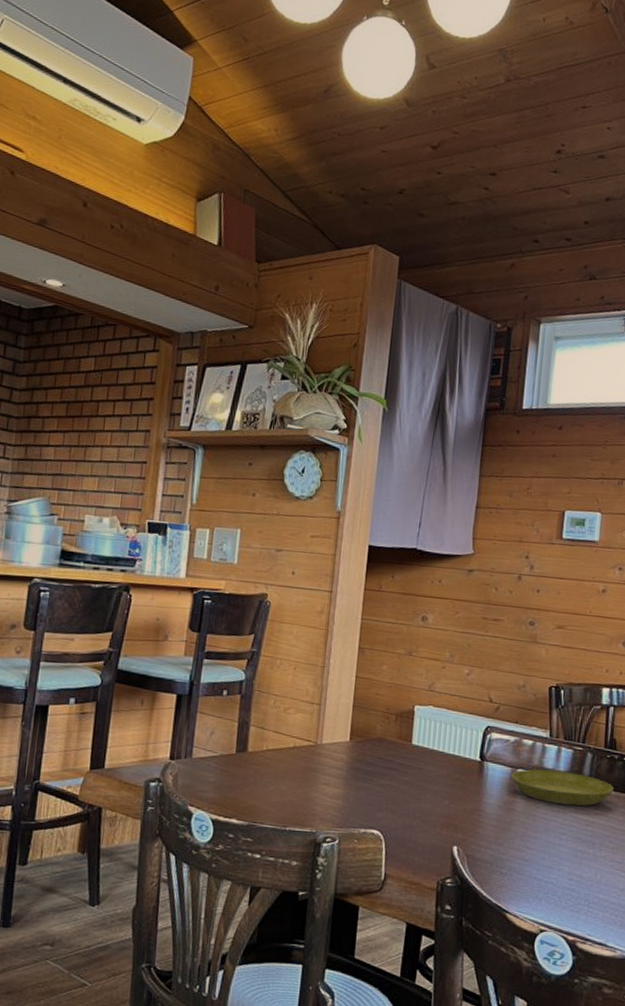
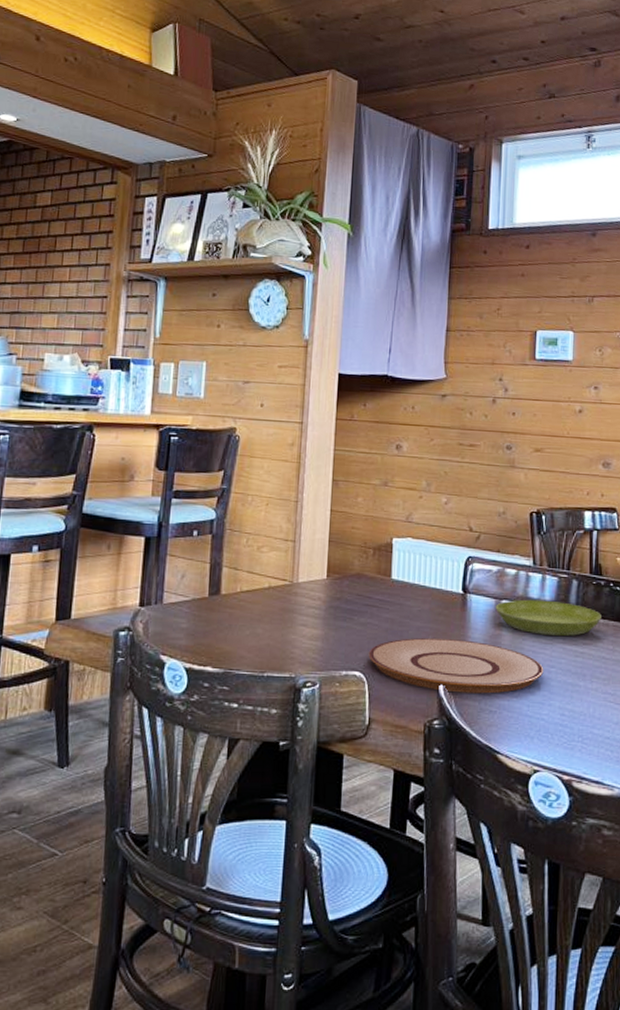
plate: none [386,801,555,857] -> present [368,637,544,694]

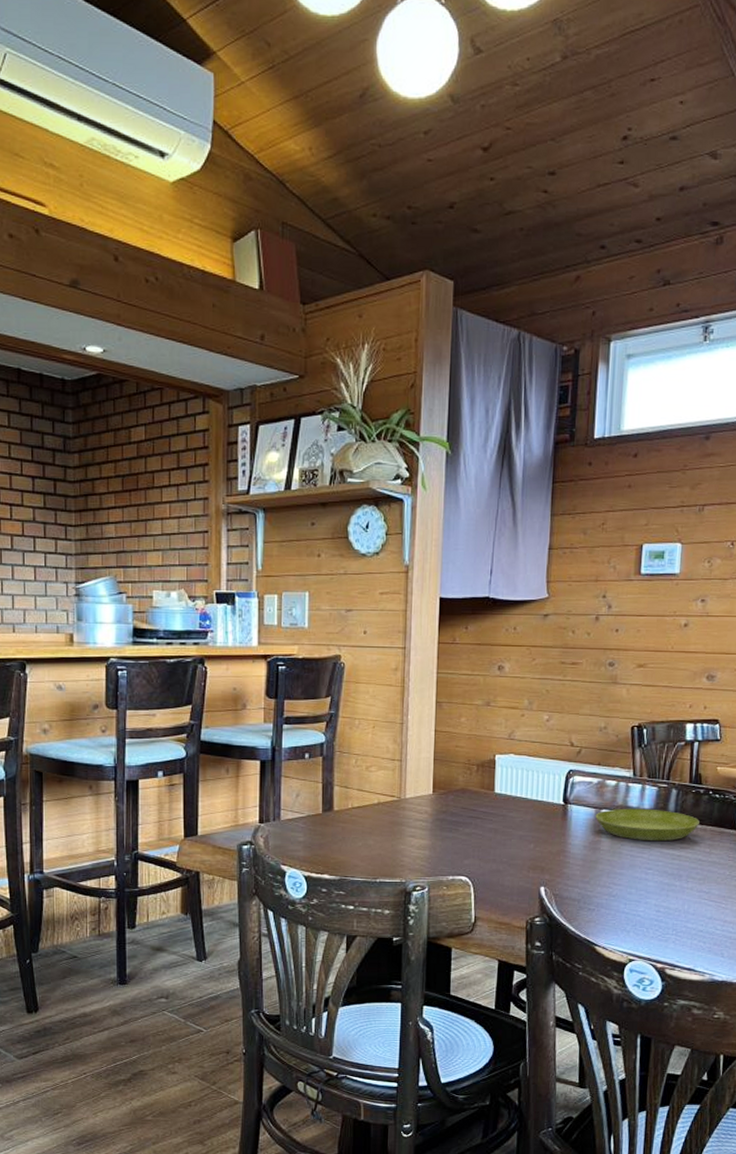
plate: present [368,637,544,694] -> none [473,845,641,894]

